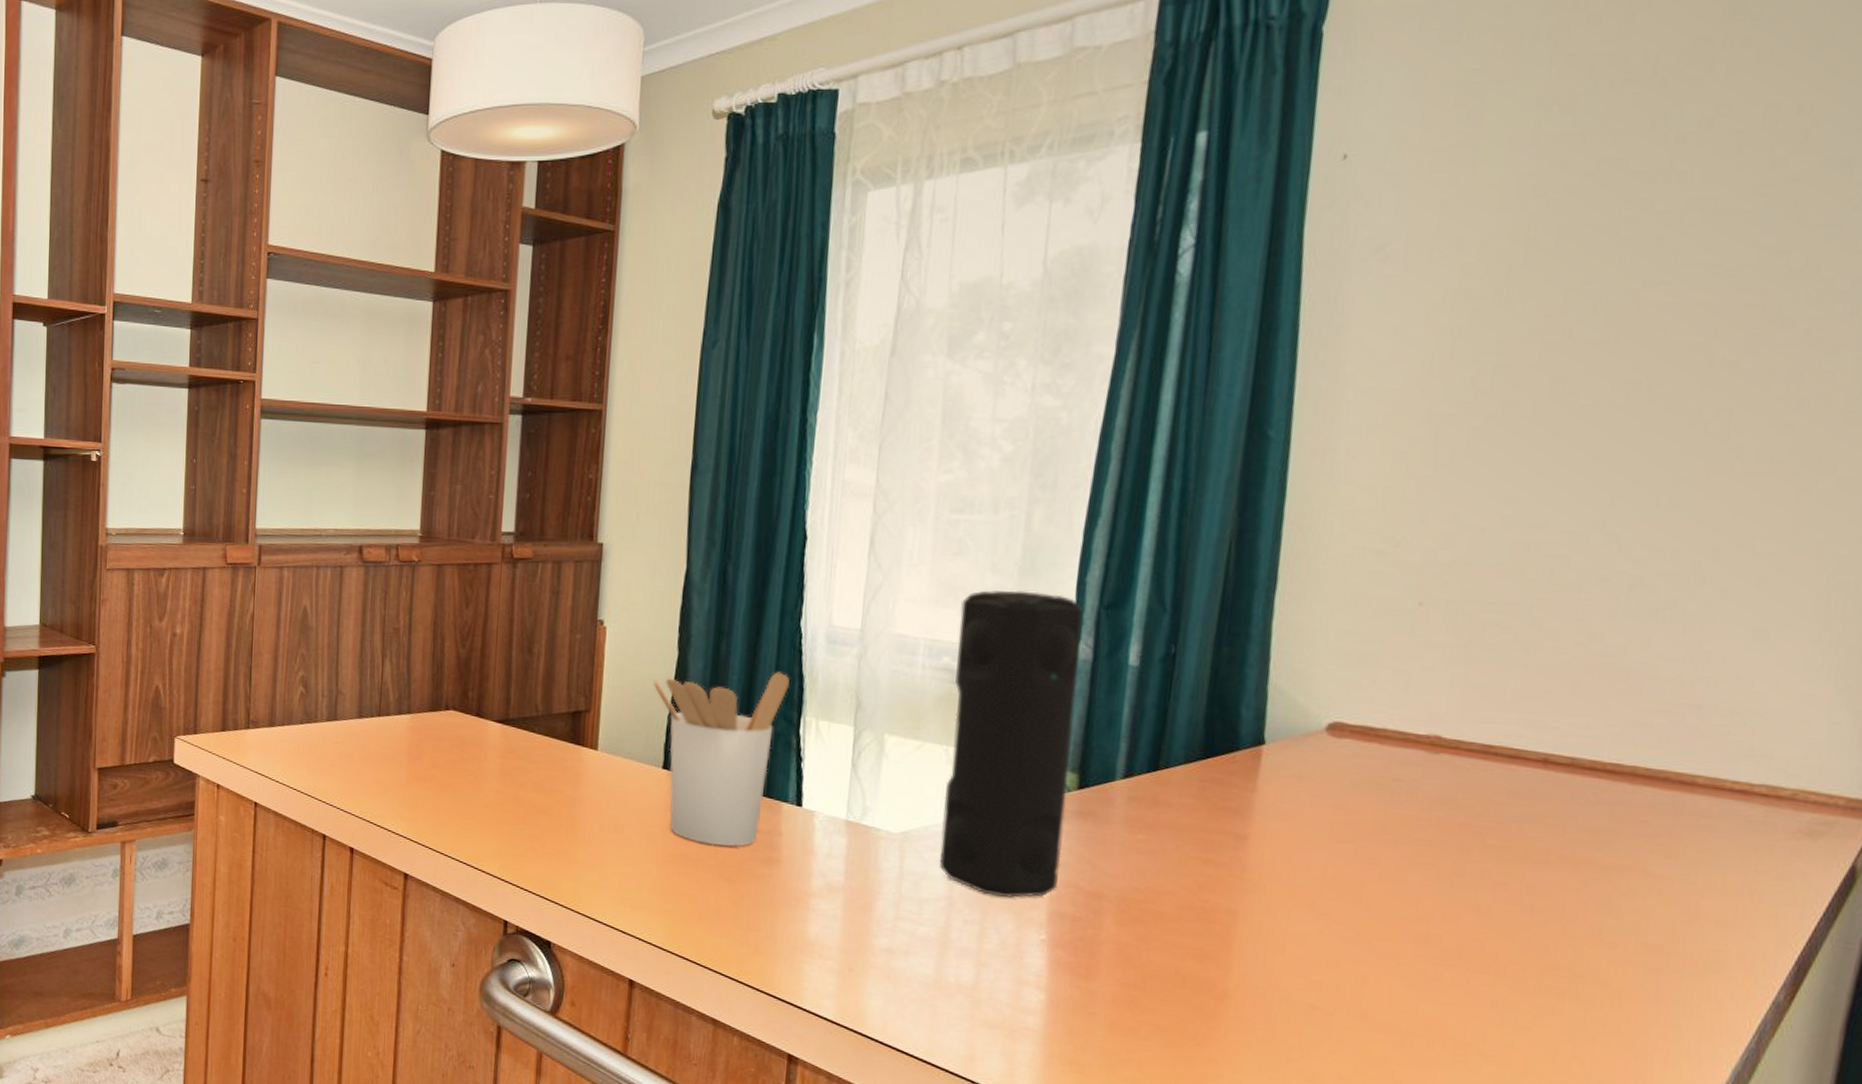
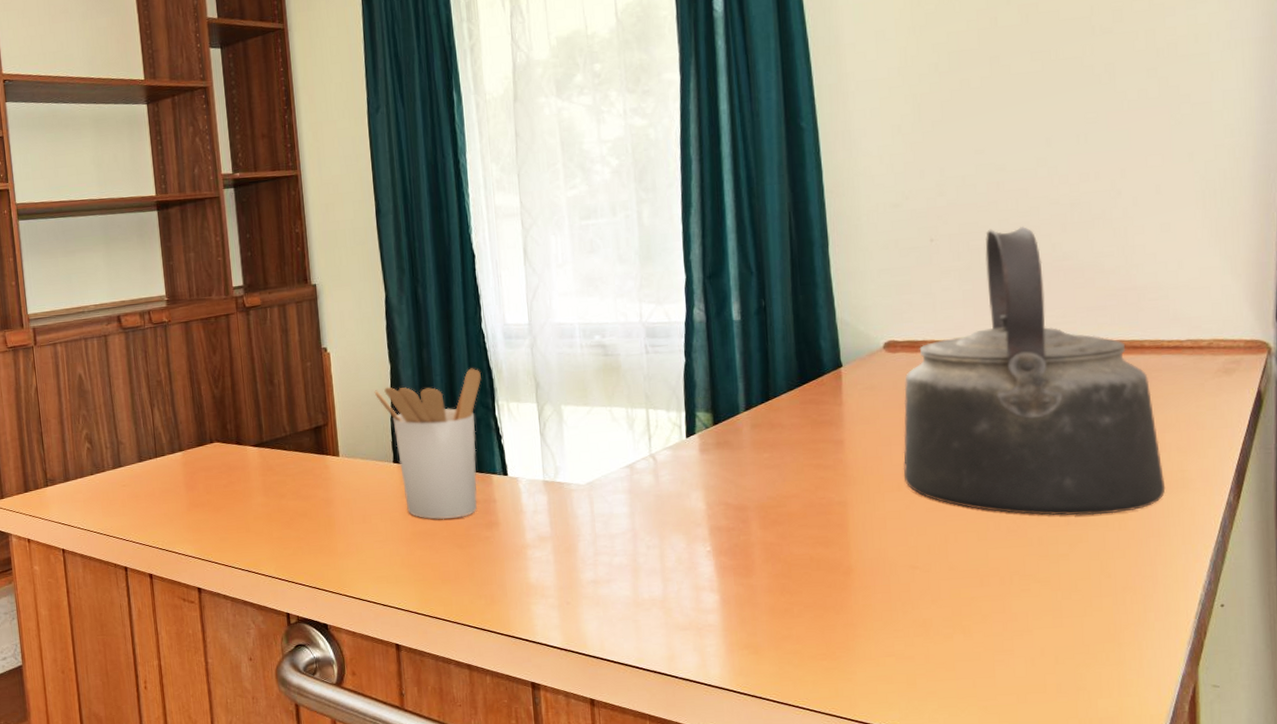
speaker: present [939,589,1084,898] -> none [601,273,713,523]
kettle: none [1322,601,1694,989] -> present [903,226,1166,515]

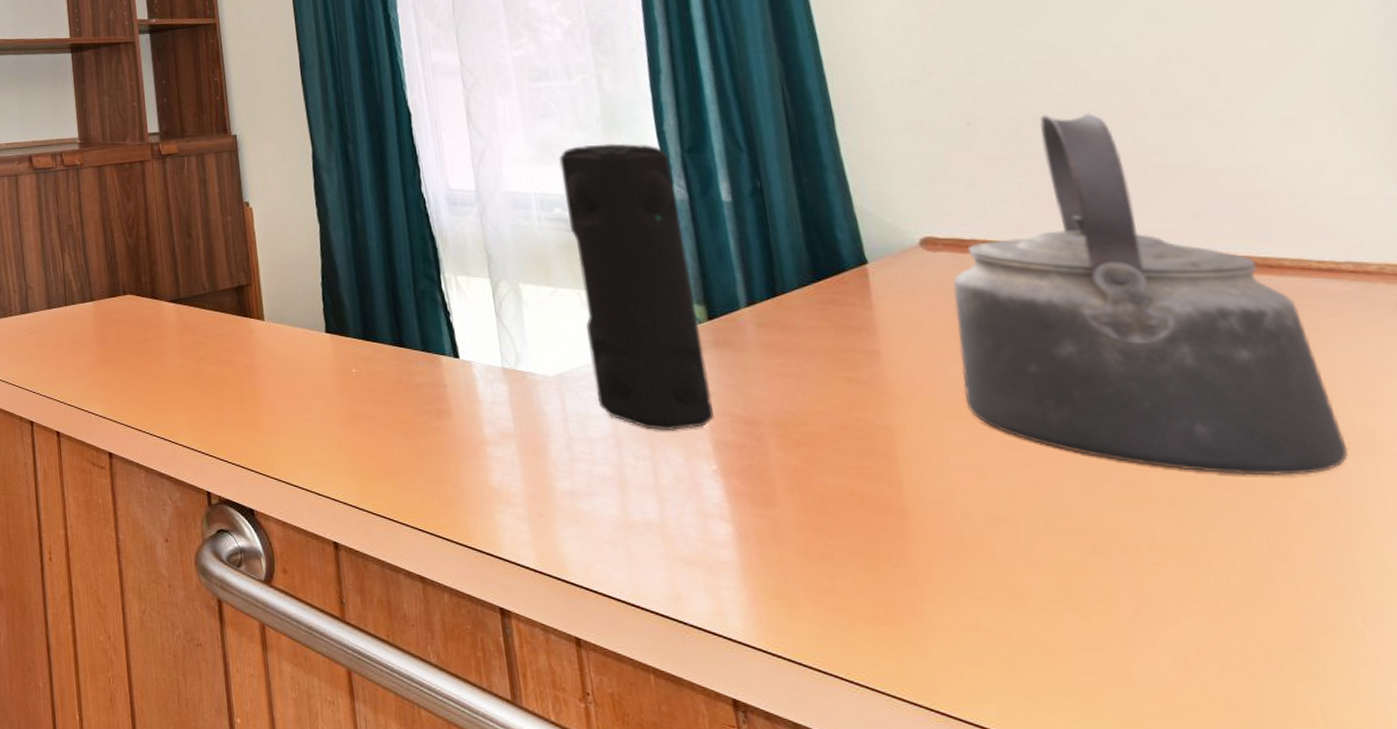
utensil holder: present [374,368,481,520] -> none [302,234,425,402]
speaker: none [601,273,713,523] -> present [559,143,715,430]

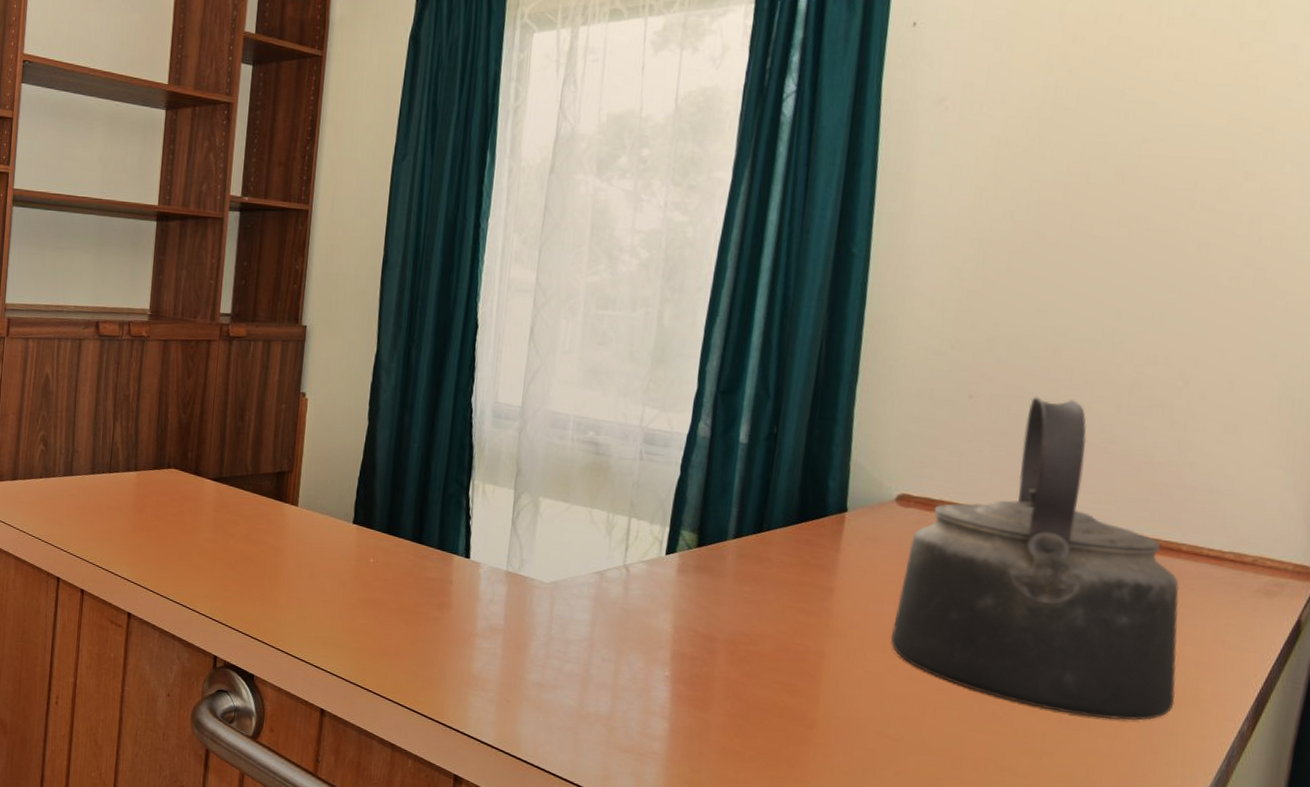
speaker: present [559,143,715,430] -> none [583,375,704,640]

